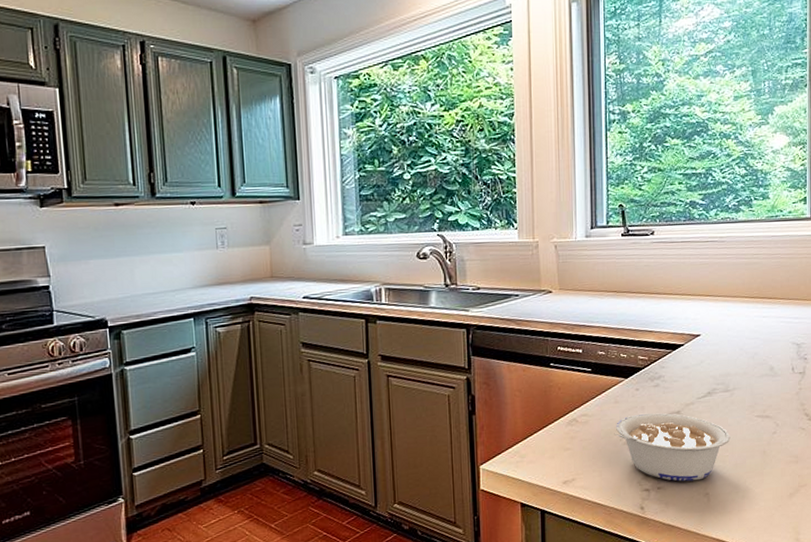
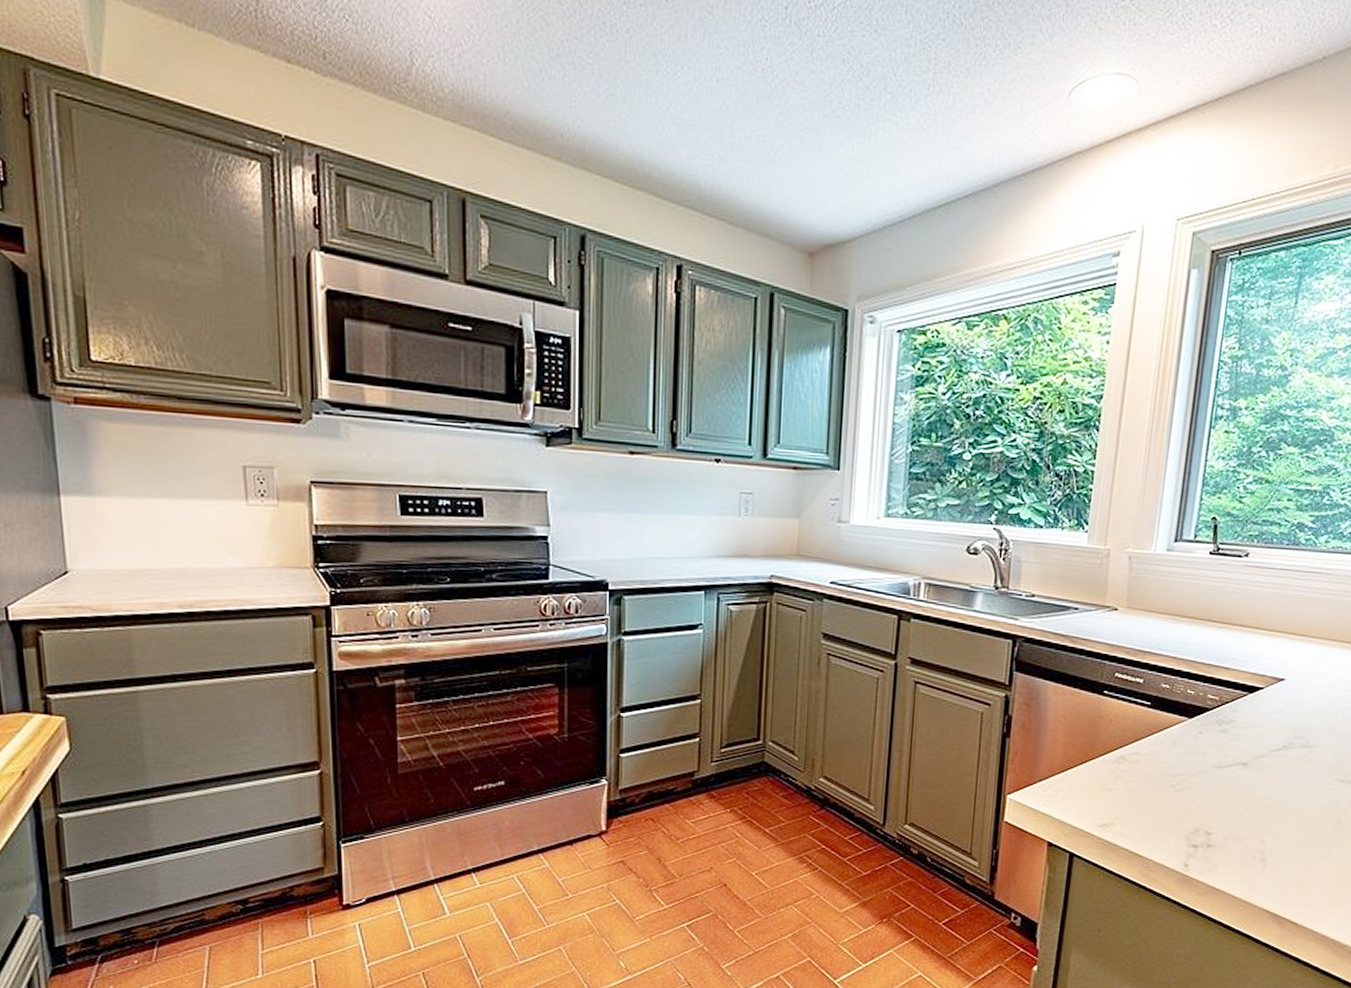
legume: present [614,413,731,482] -> none [1166,760,1302,843]

